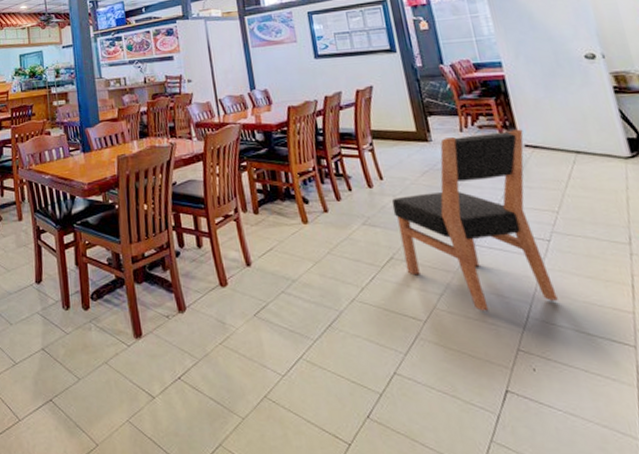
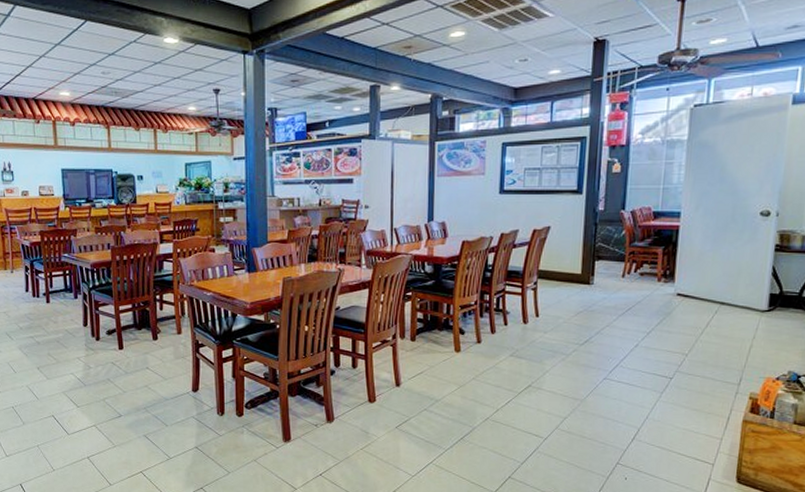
dining chair: present [391,129,558,311] -> none [540,279,680,433]

